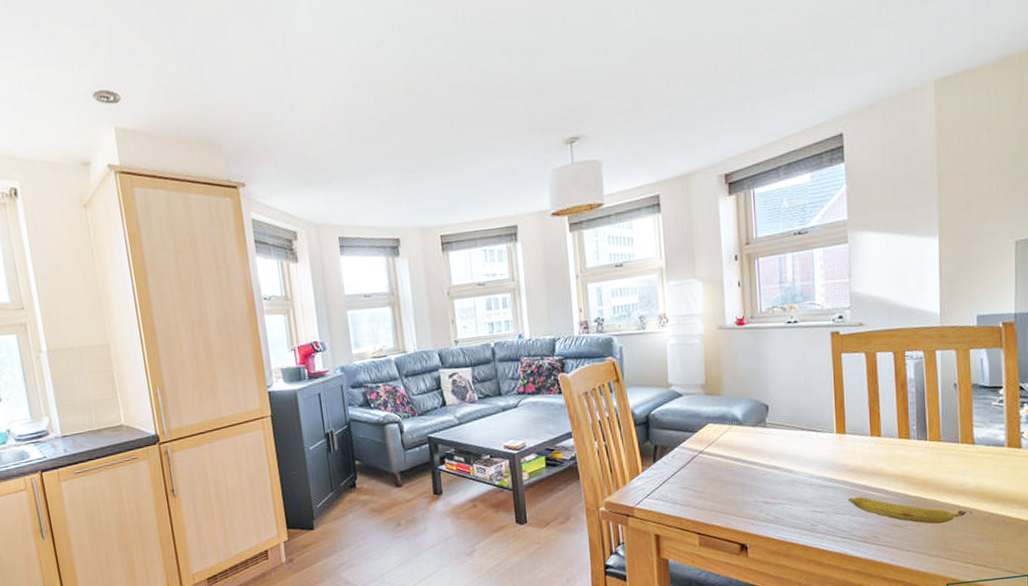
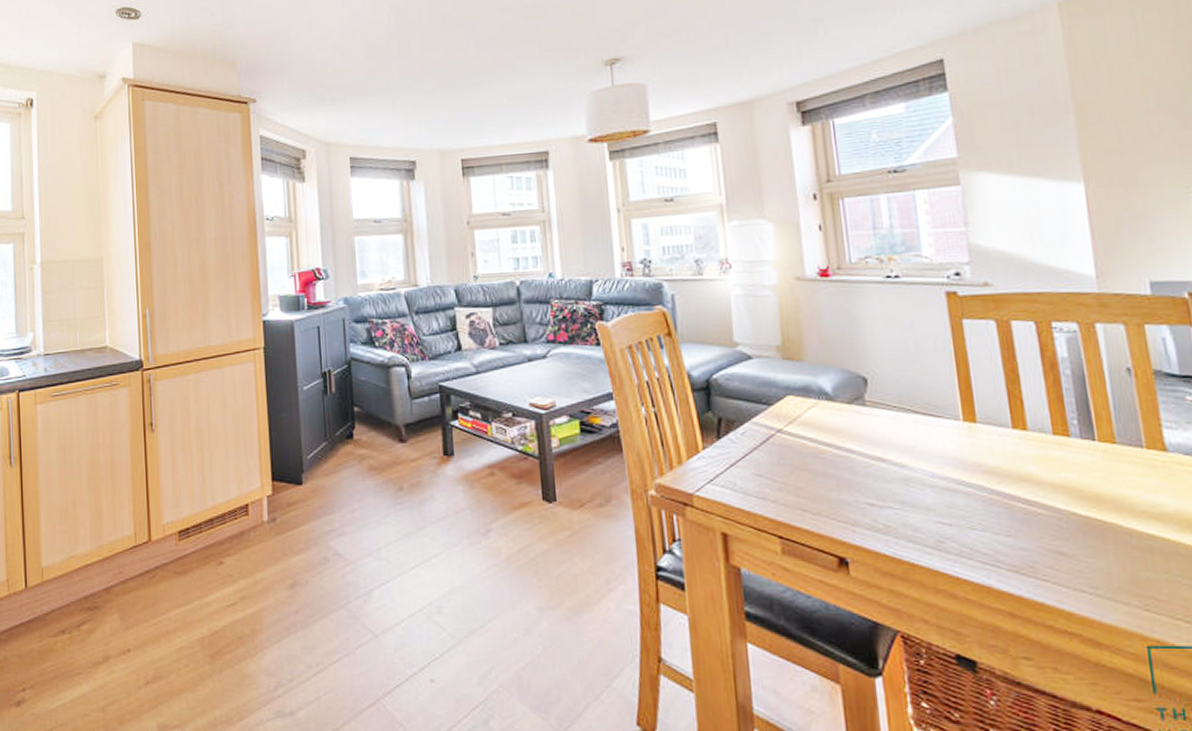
banana: present [848,496,973,524] -> none [986,508,1177,559]

